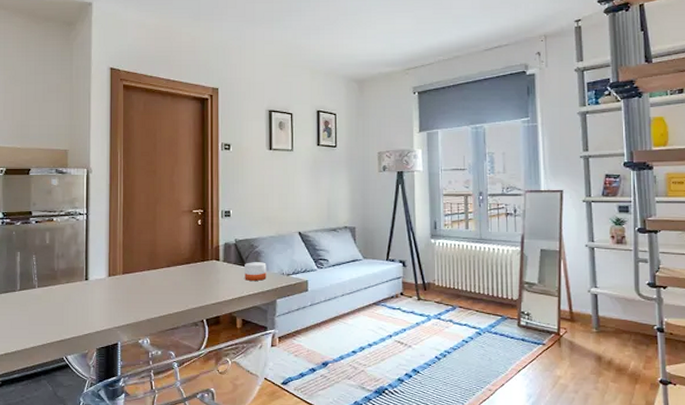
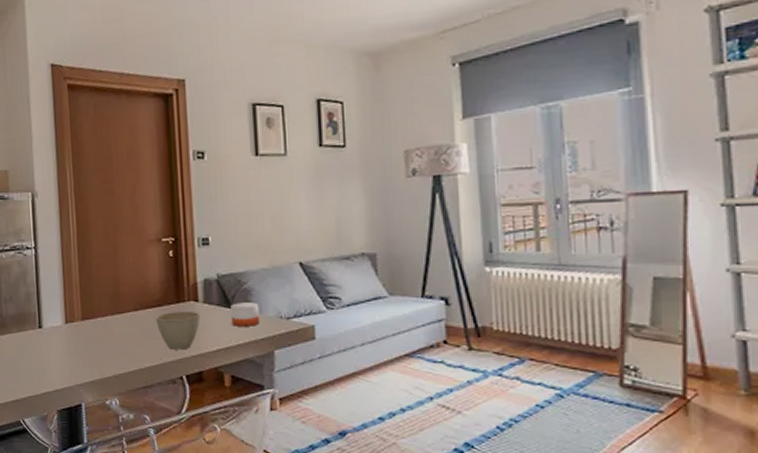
cup: none [184,267,220,299] -> present [155,310,201,350]

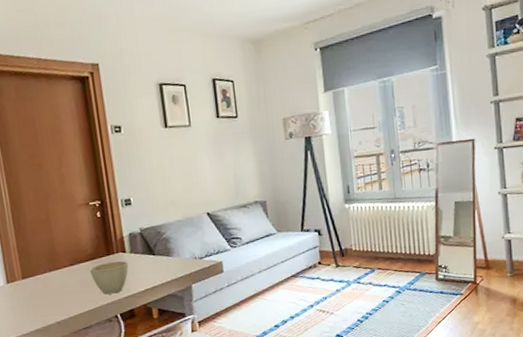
candle: present [231,302,260,326] -> none [153,248,179,270]

